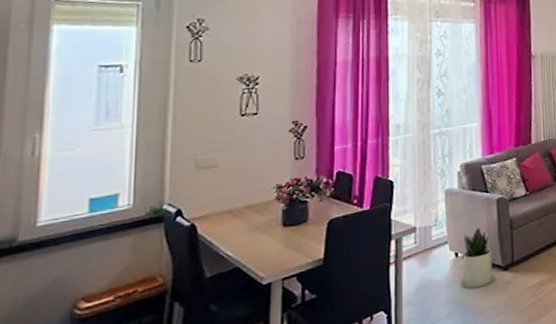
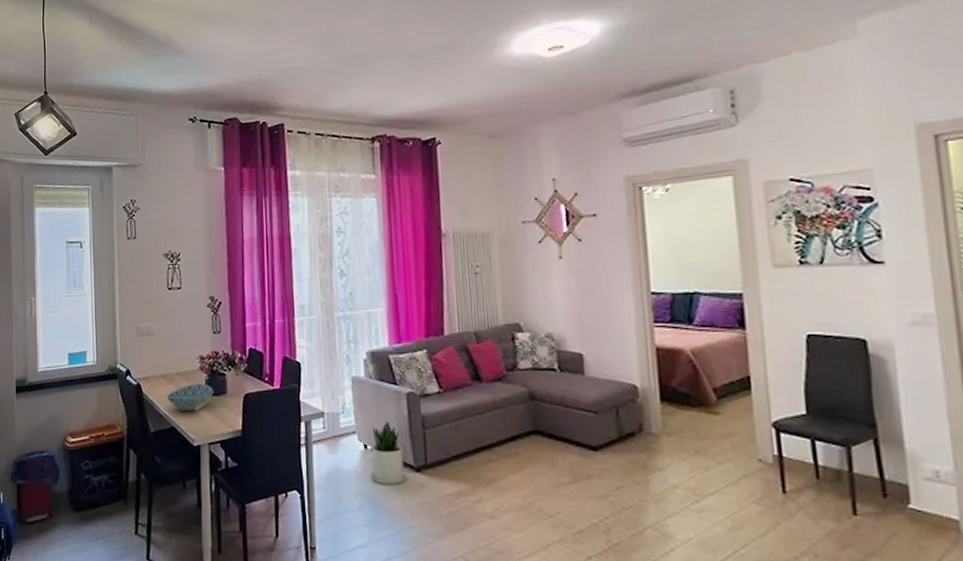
bowl: none [230,214,292,249] -> present [166,383,214,412]

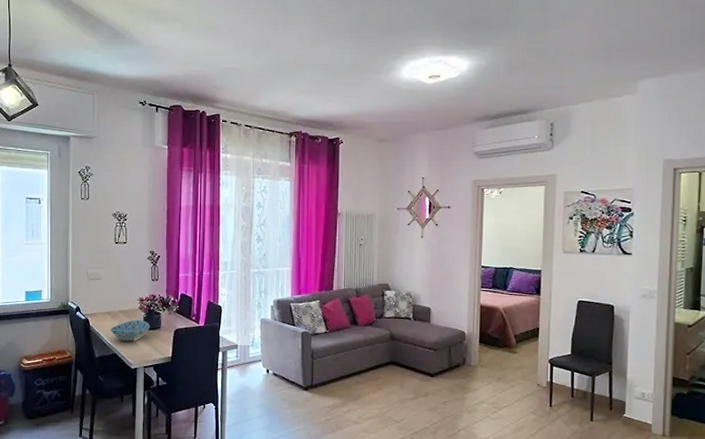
planter: present [370,421,407,485] -> none [270,353,297,400]

